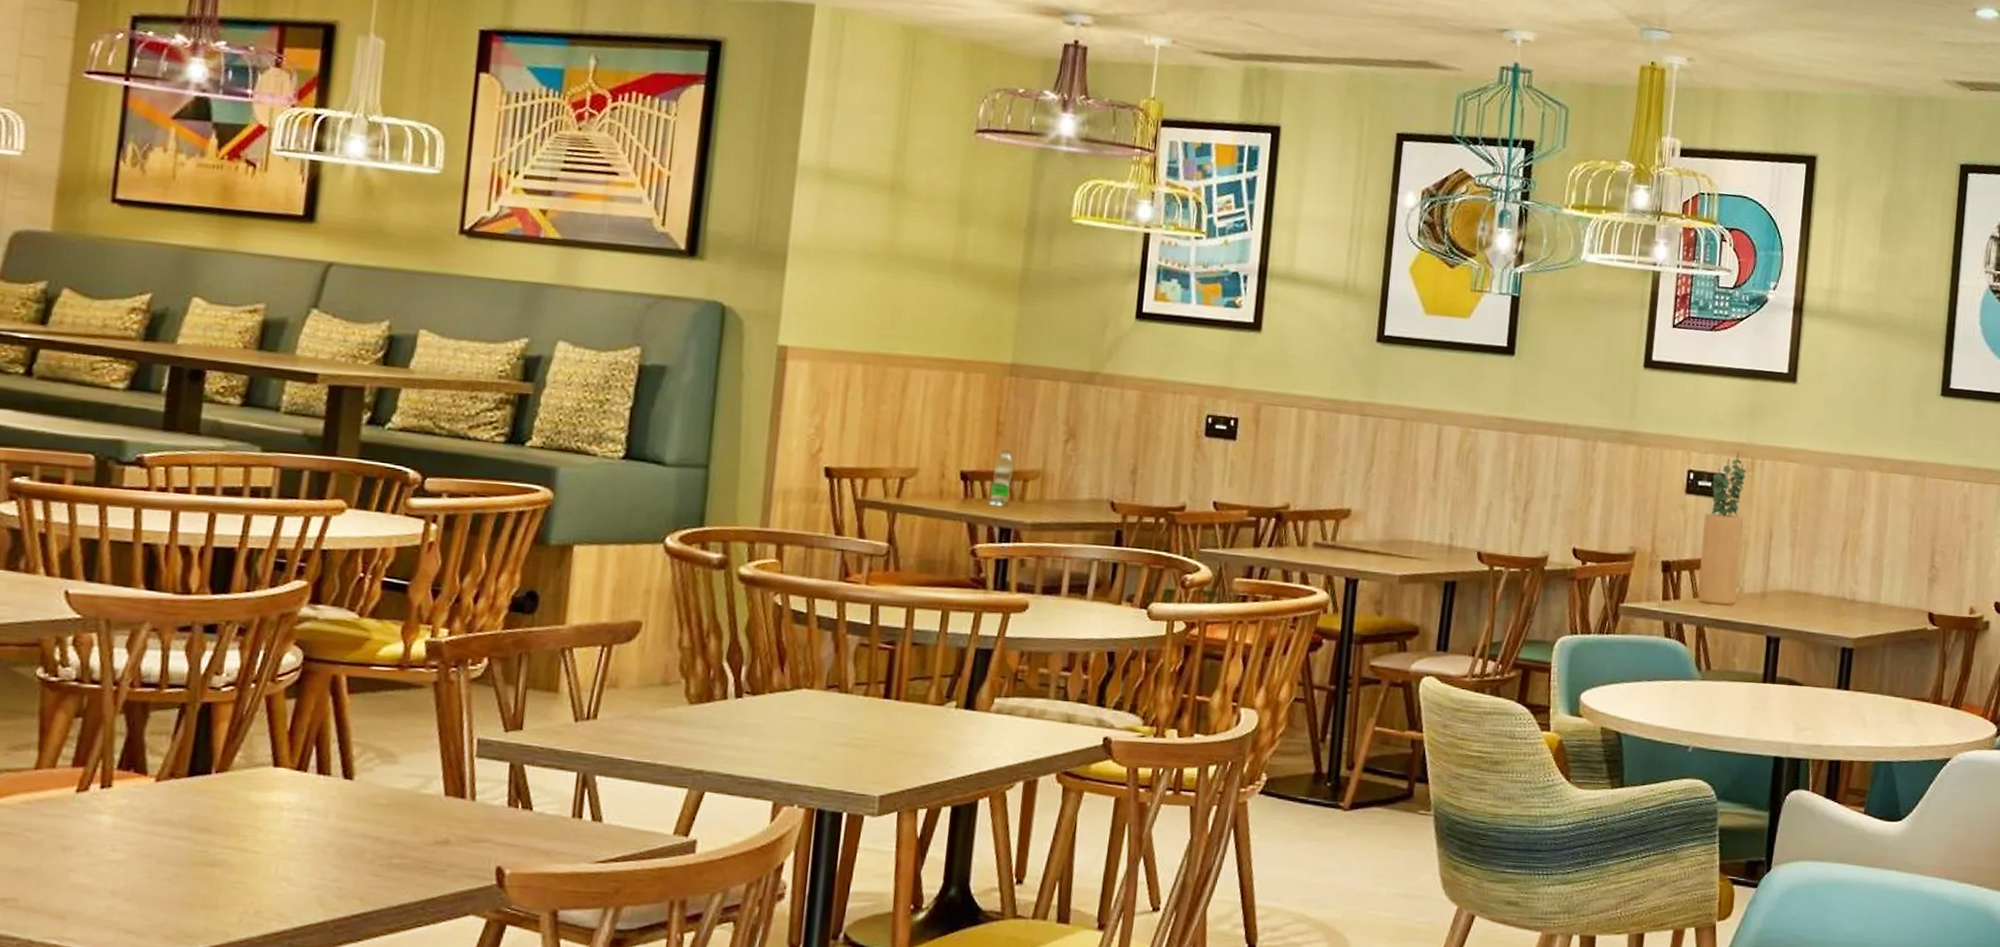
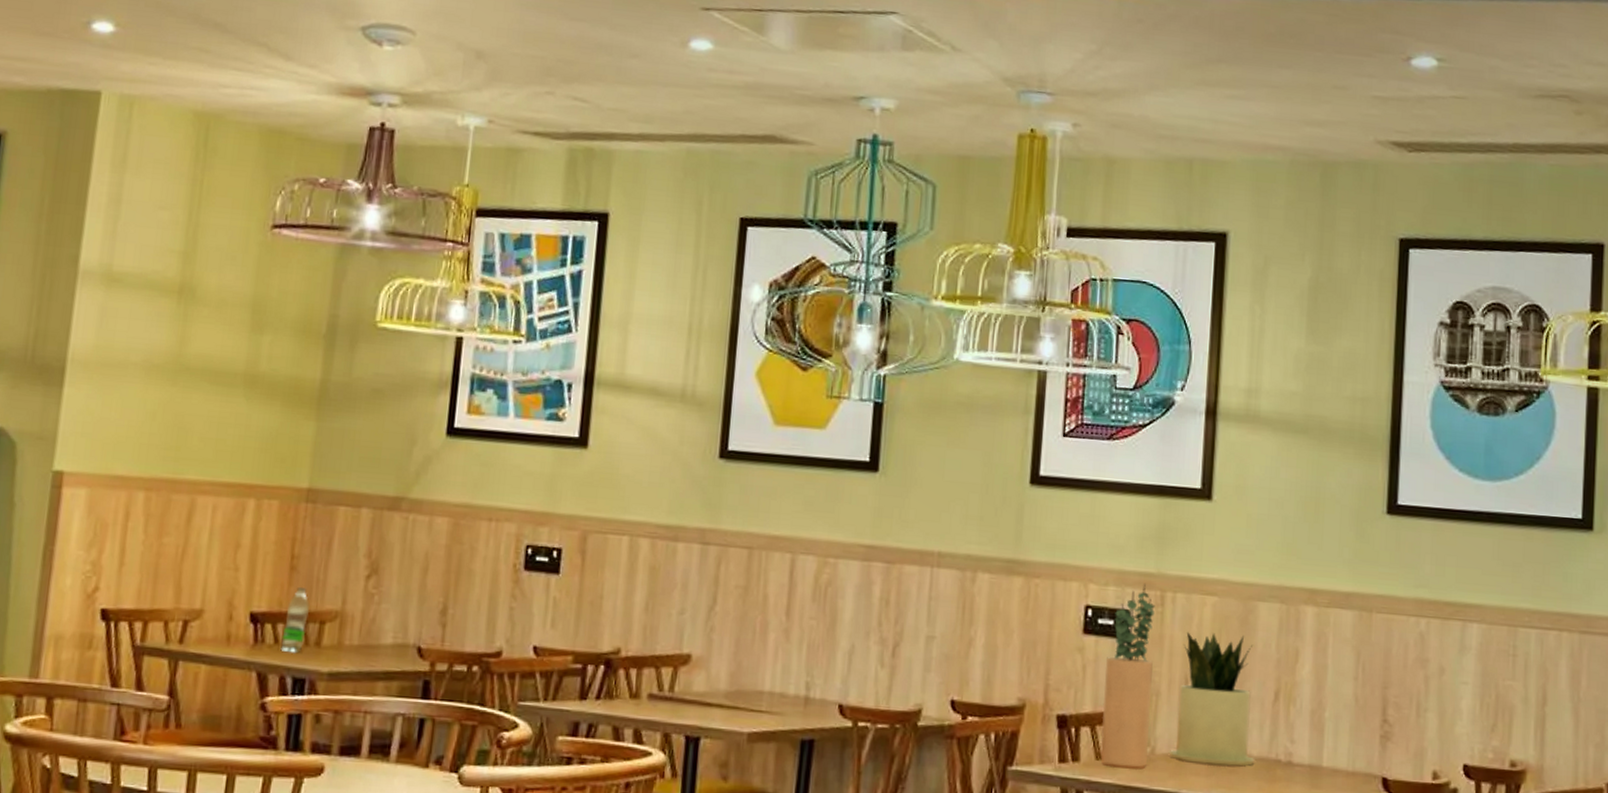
planter: none [1754,493,1826,605] -> present [1168,632,1255,768]

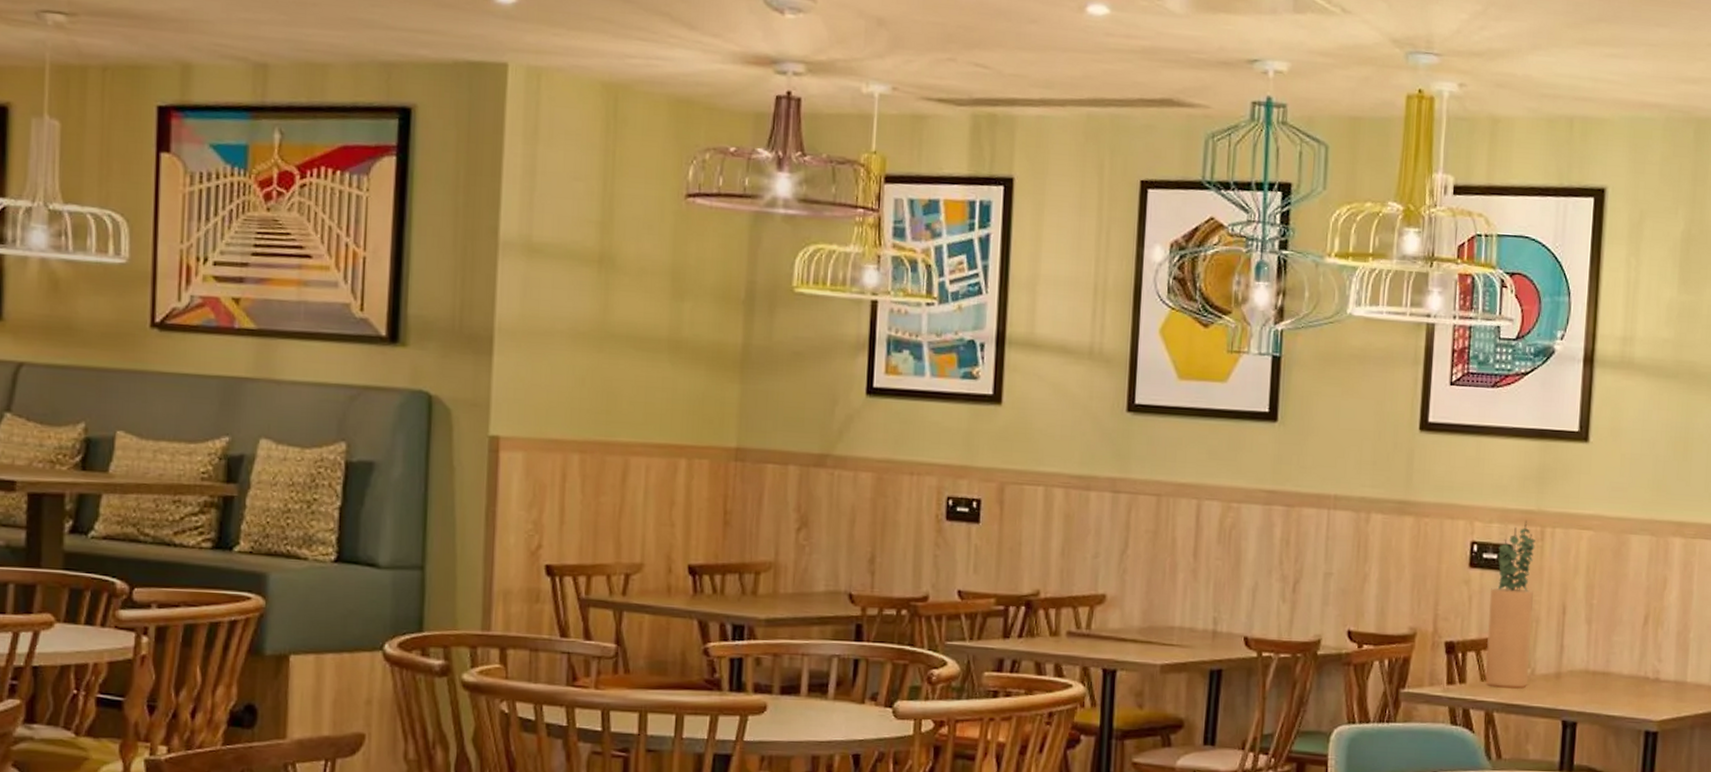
bottle: present [280,586,310,654] -> none [719,540,745,603]
planter: present [1168,632,1255,768] -> none [1547,564,1626,685]

